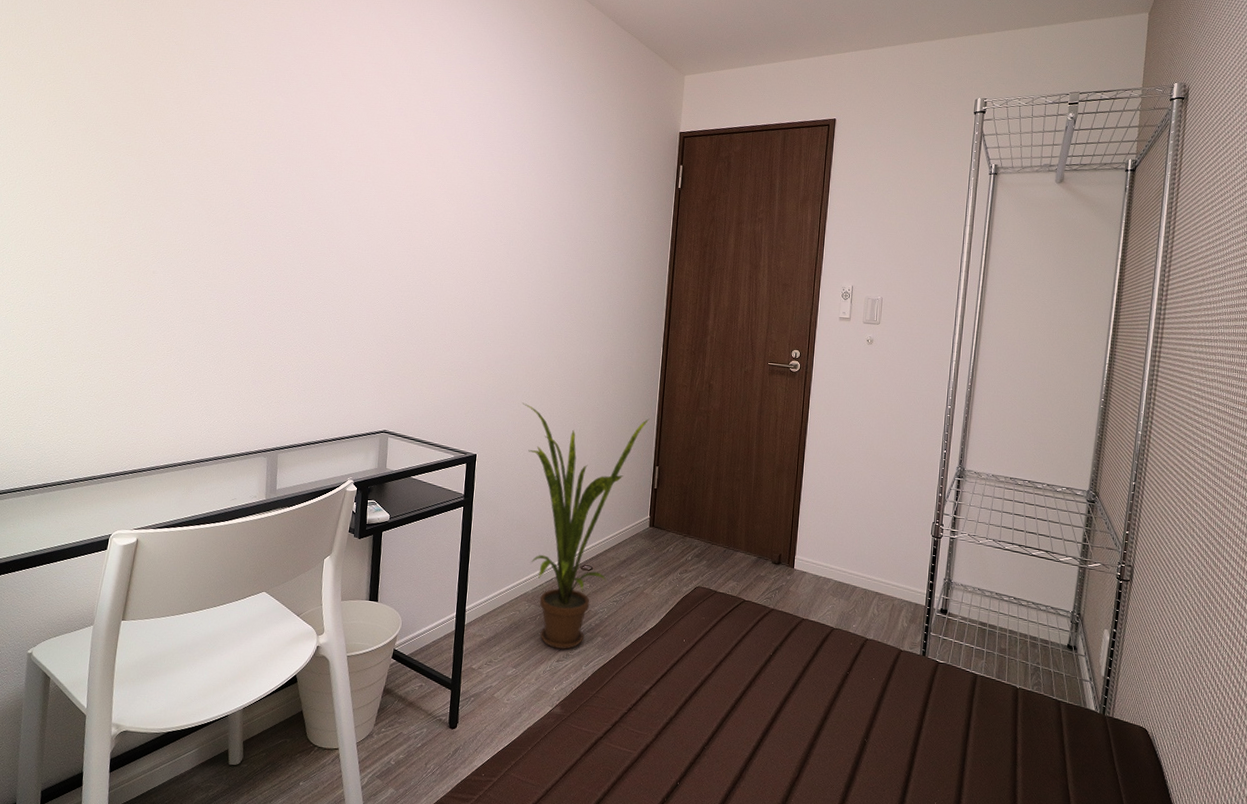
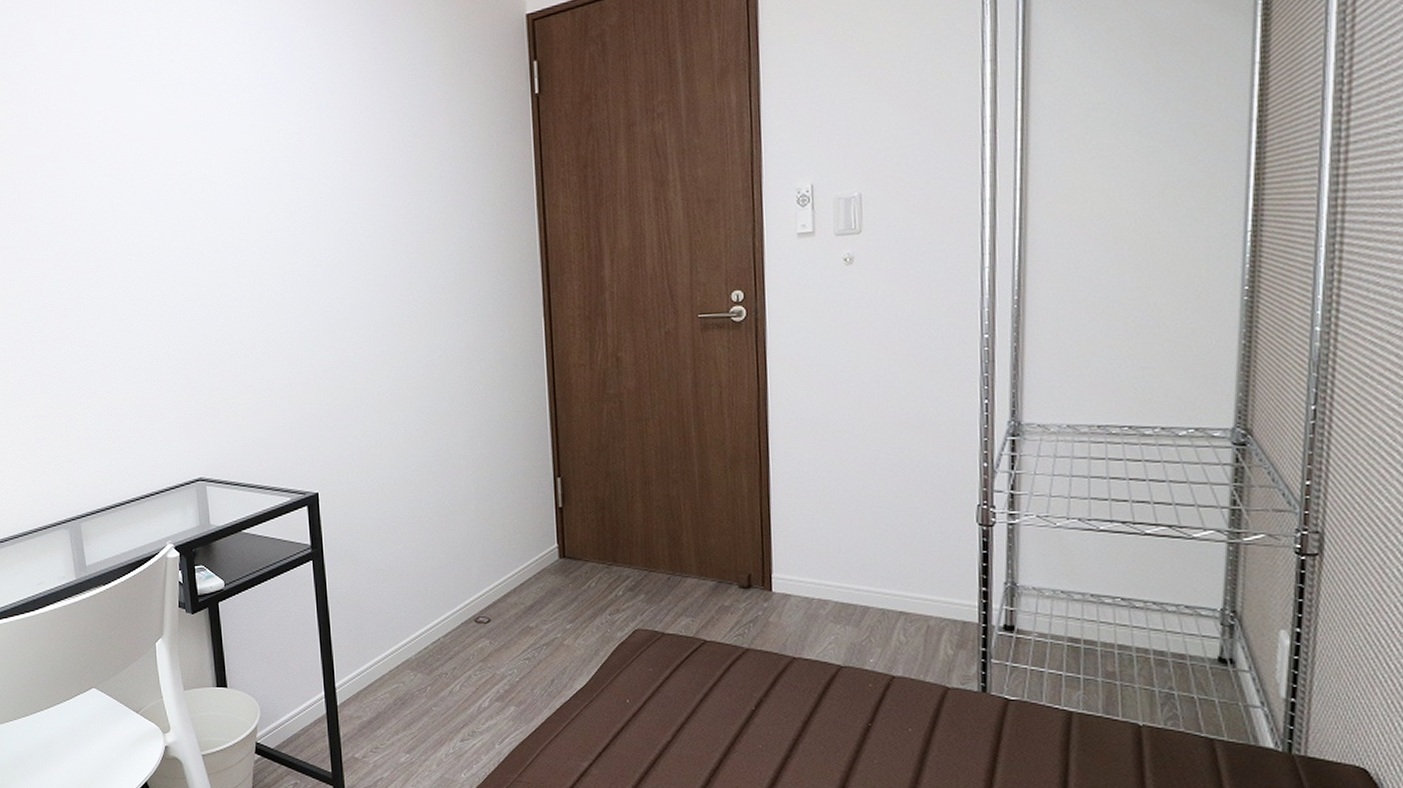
house plant: present [523,402,650,650] -> none [367,416,540,725]

